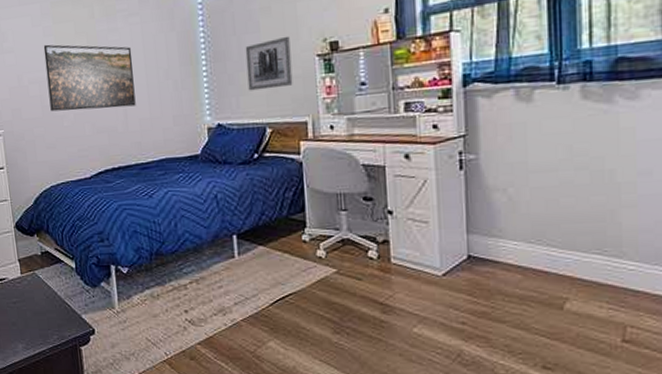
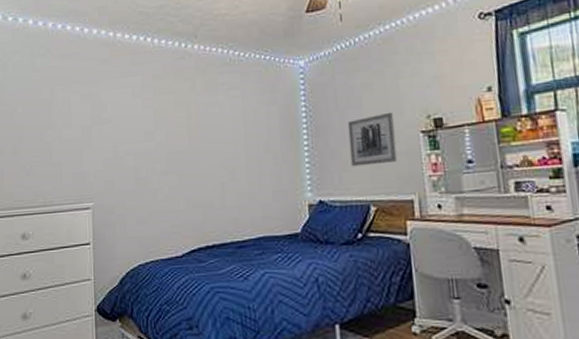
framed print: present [43,44,136,112] -> none [142,115,234,184]

